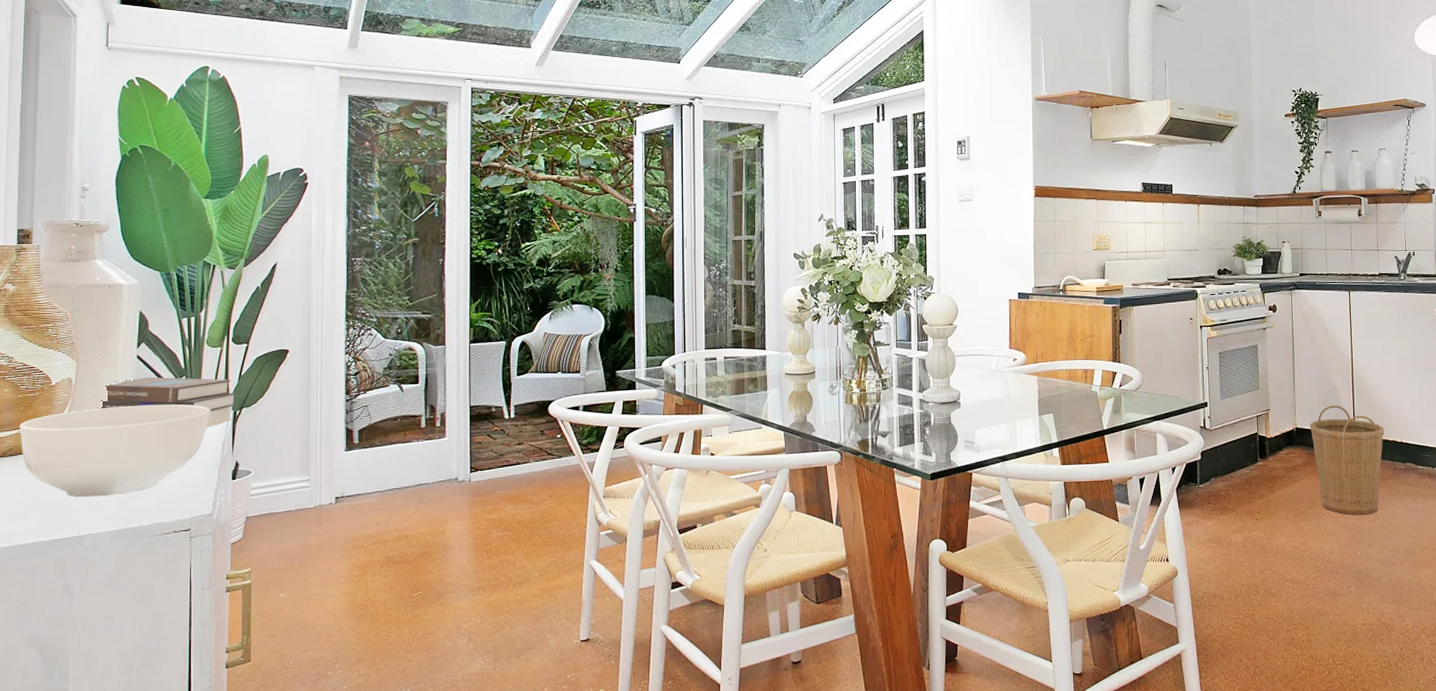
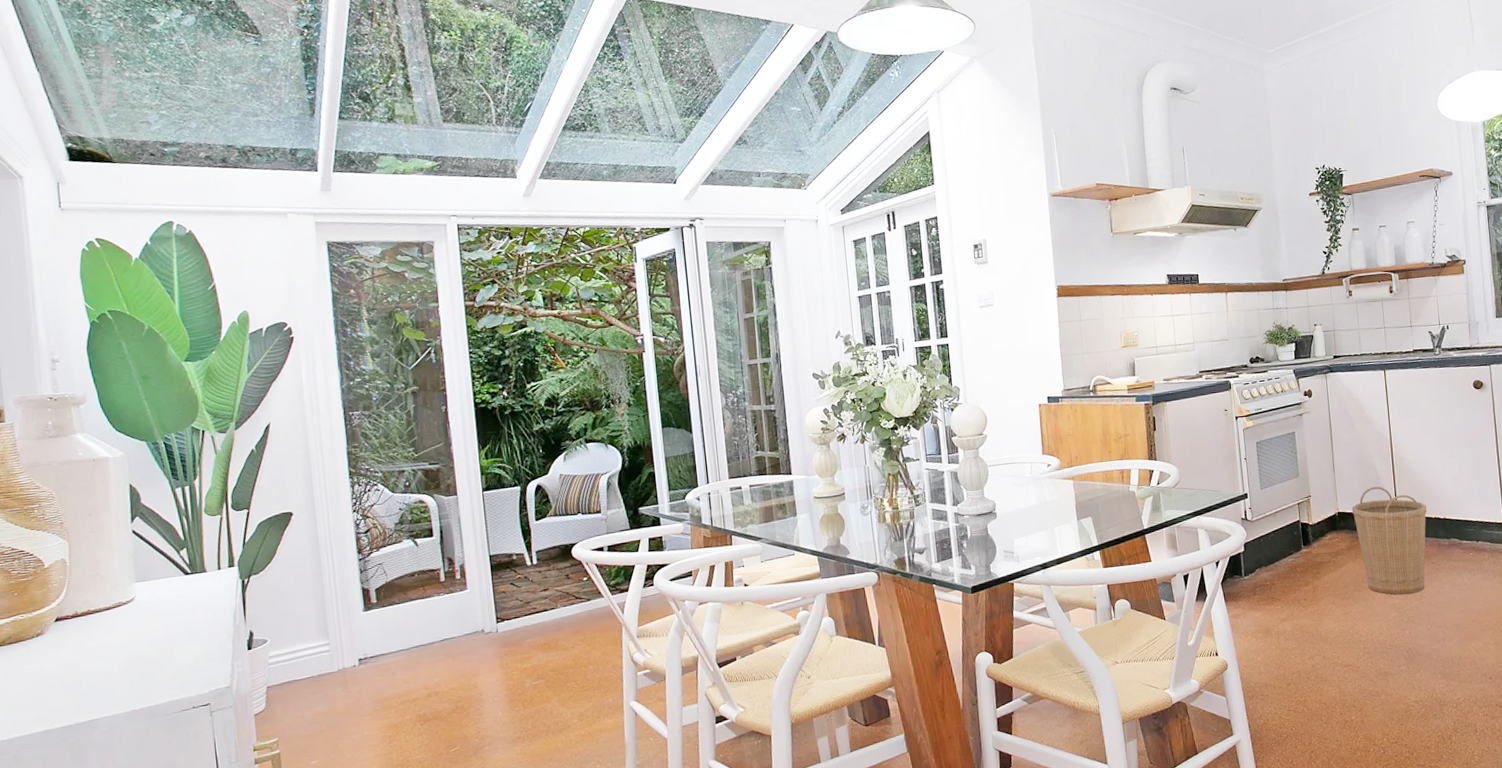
bowl: present [19,404,211,497] -> none [15,576,218,681]
books: present [99,376,237,427] -> none [98,547,243,598]

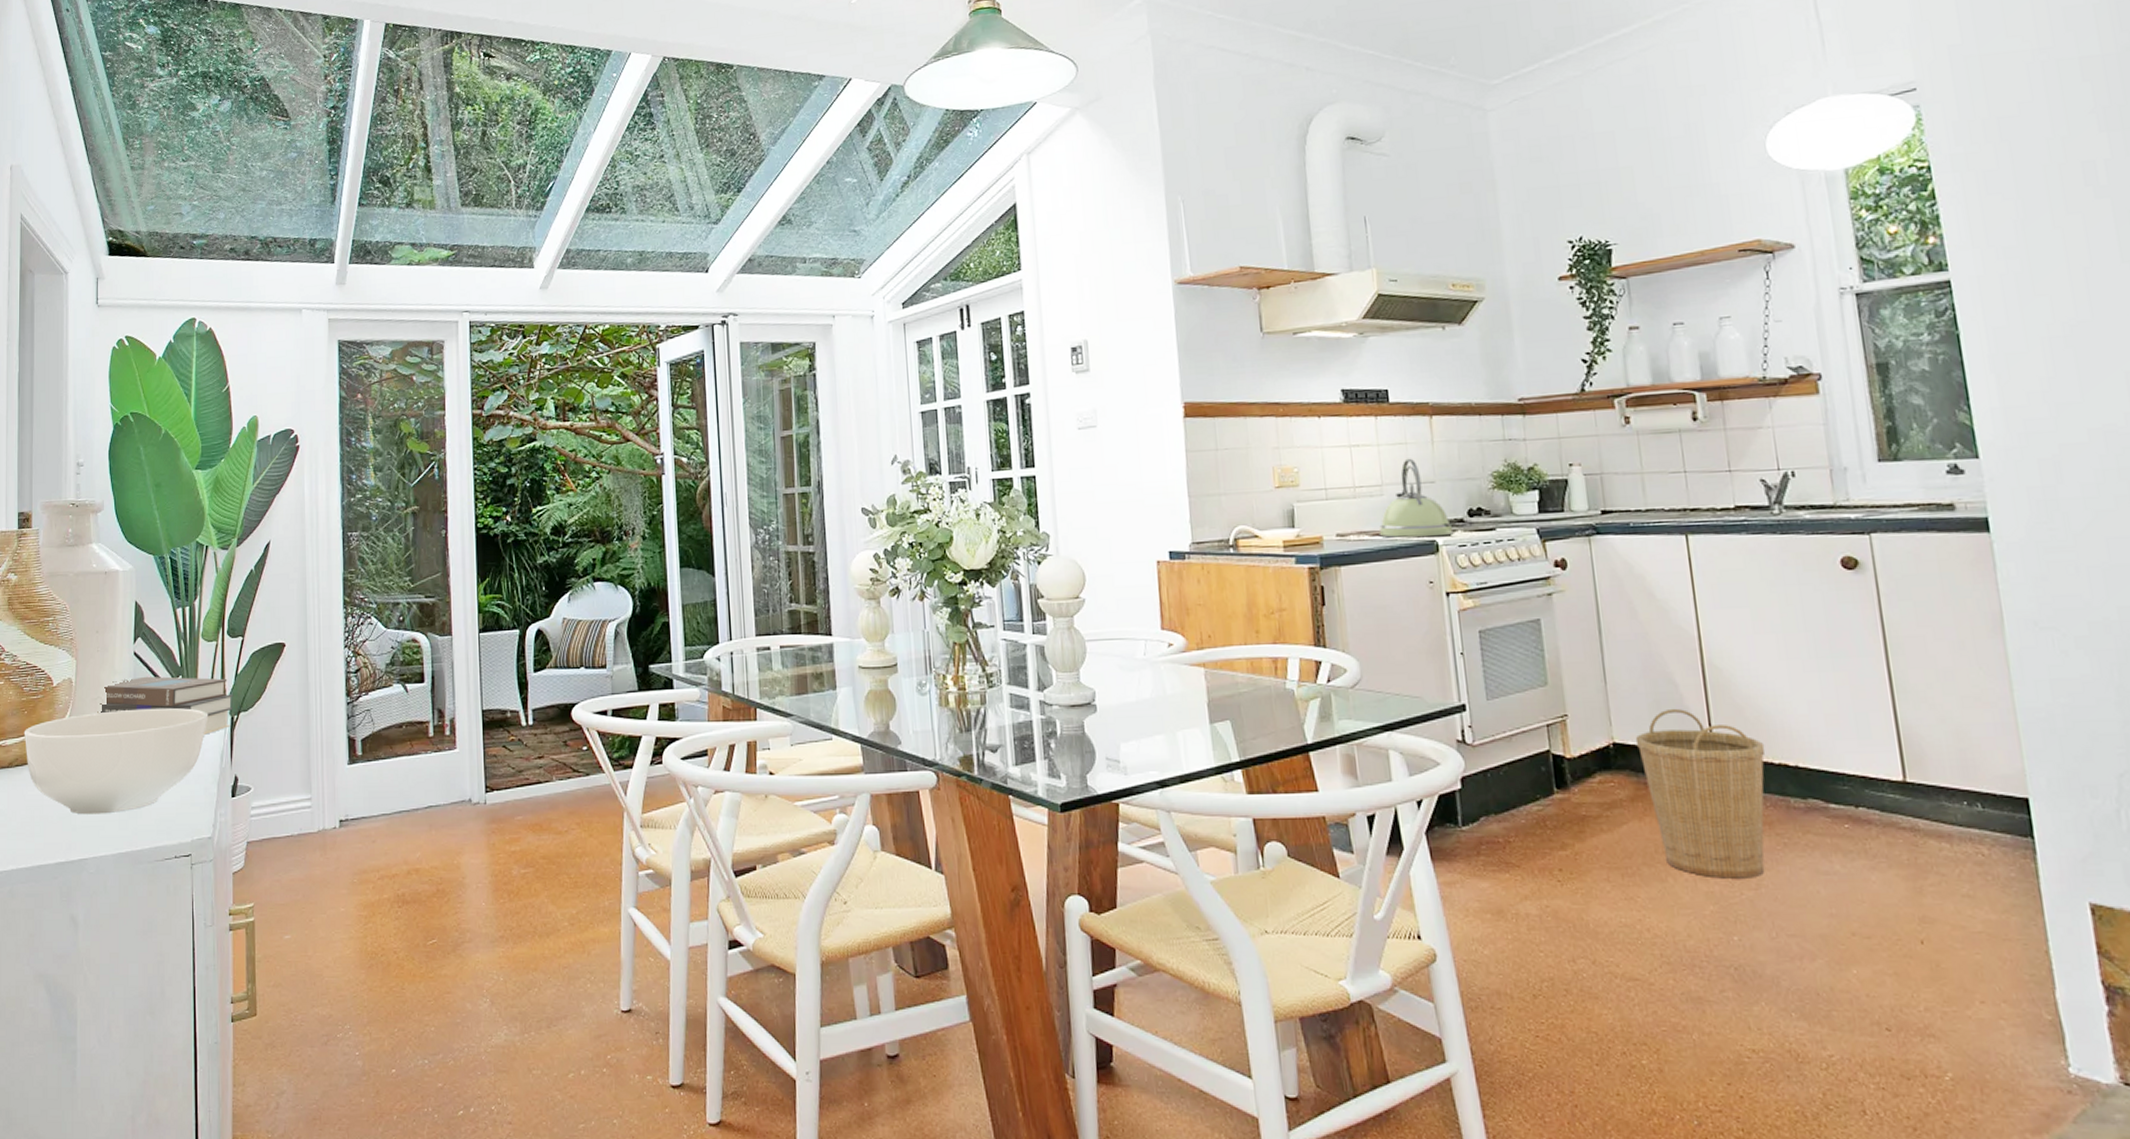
bowl: none [15,576,218,681] -> present [24,707,209,815]
books: none [98,547,243,598] -> present [98,676,234,735]
kettle: none [1192,323,1241,381] -> present [1379,458,1454,539]

